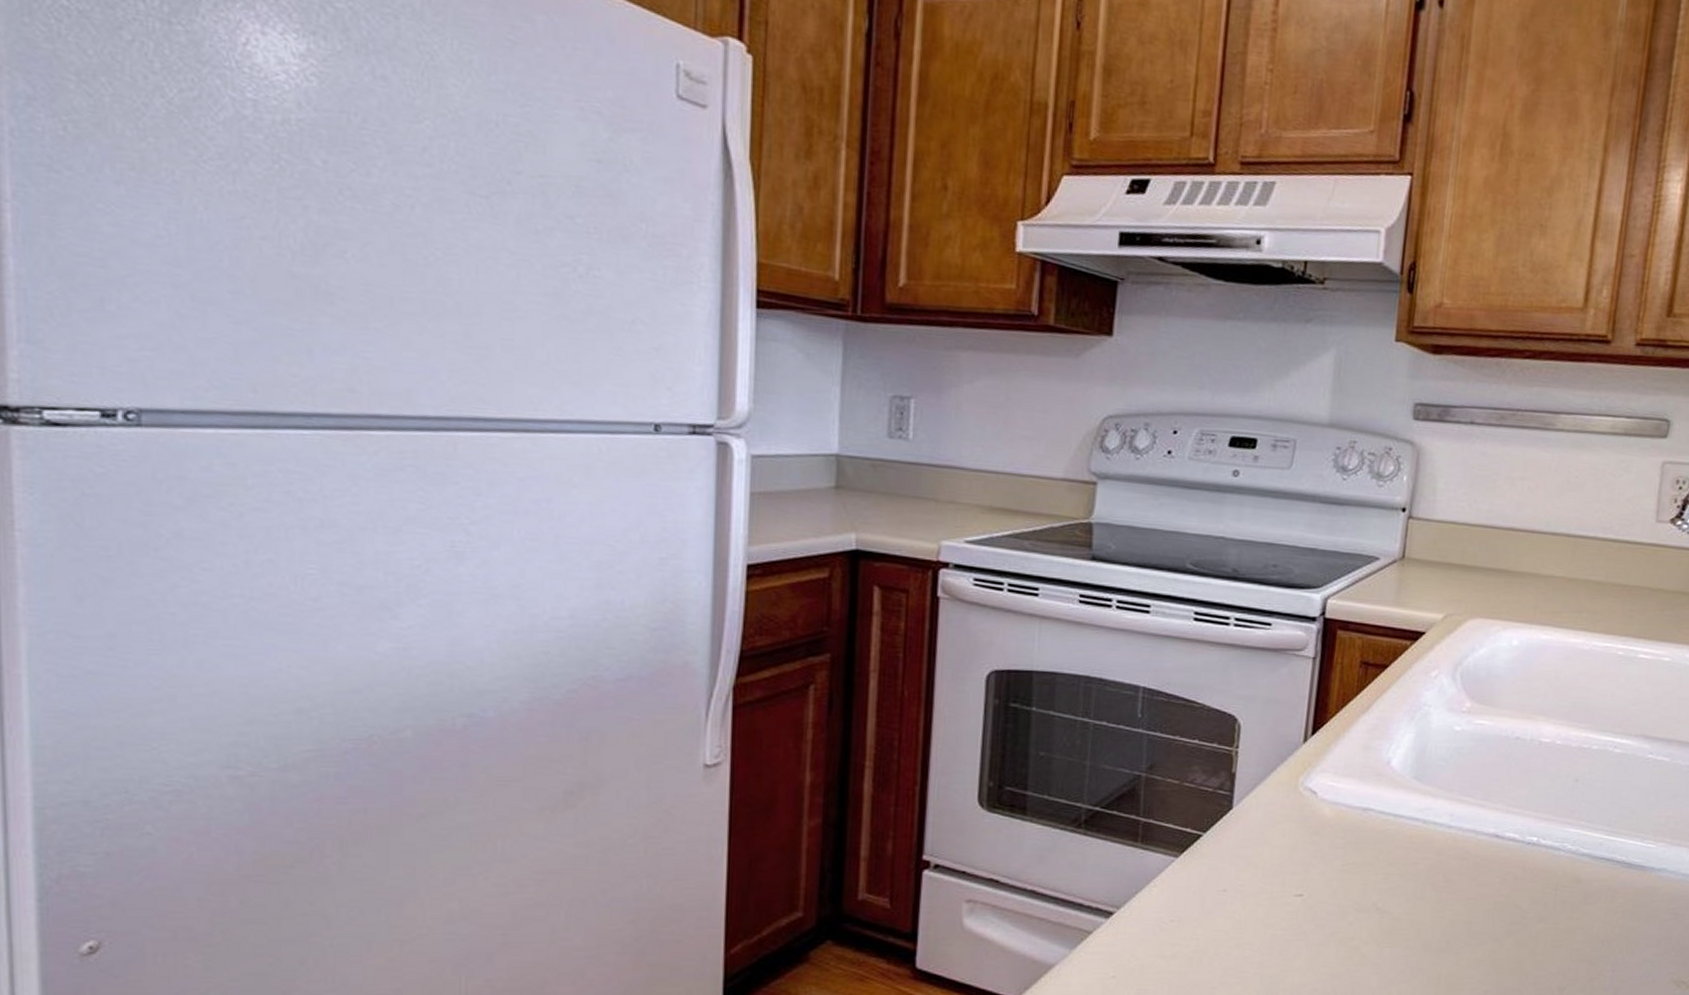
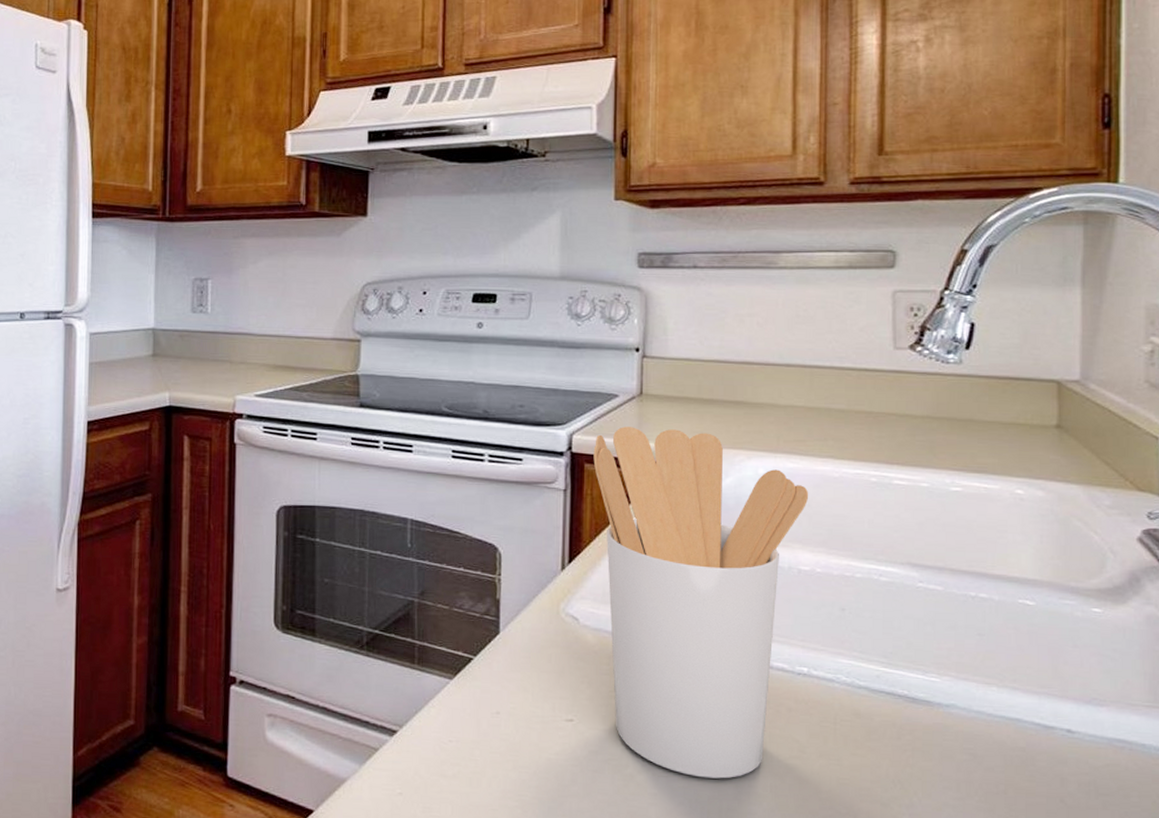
utensil holder: none [1345,592,1559,946] -> present [593,426,809,779]

